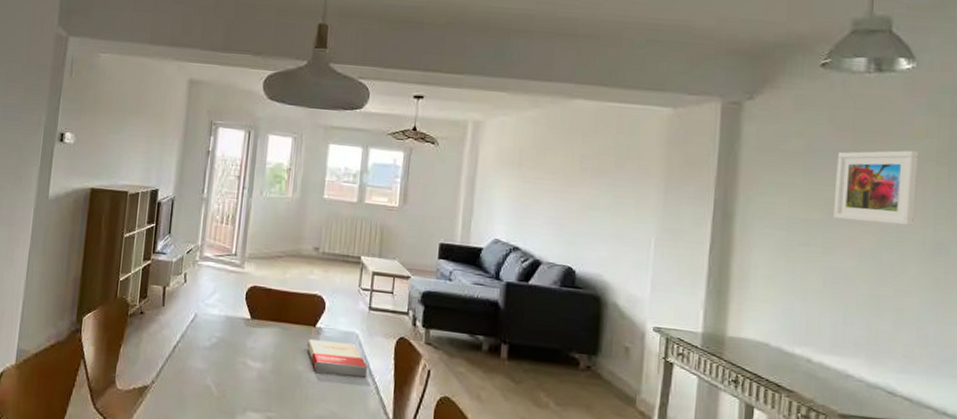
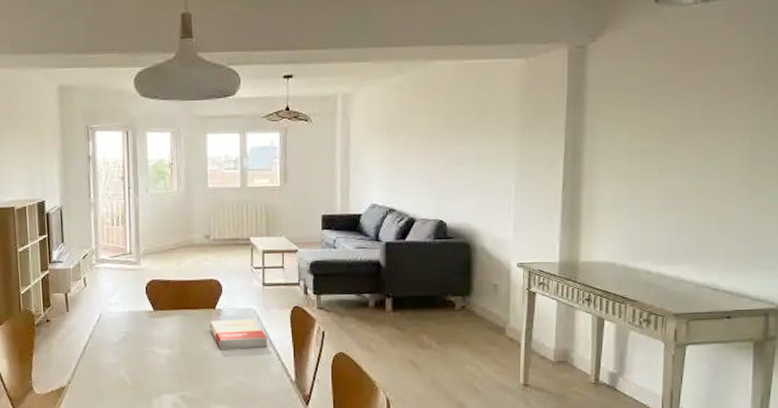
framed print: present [832,150,918,226] -> none [666,72,738,144]

